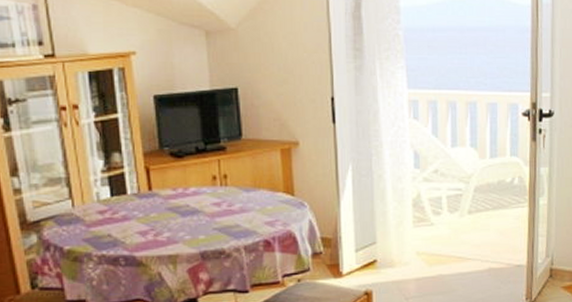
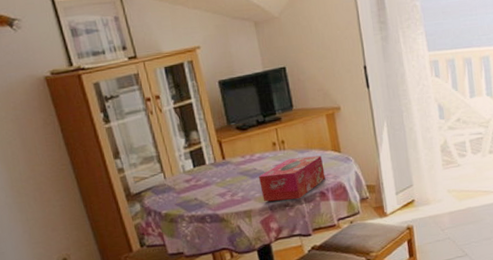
tissue box: none [191,197,273,247] -> present [259,155,325,202]

